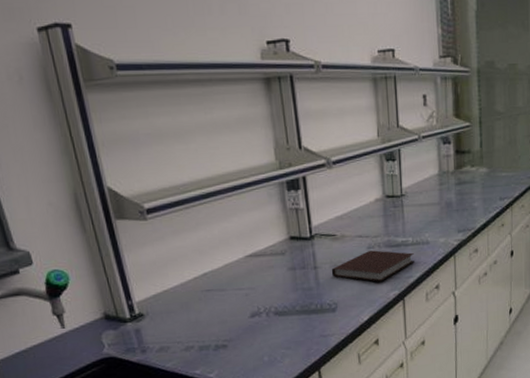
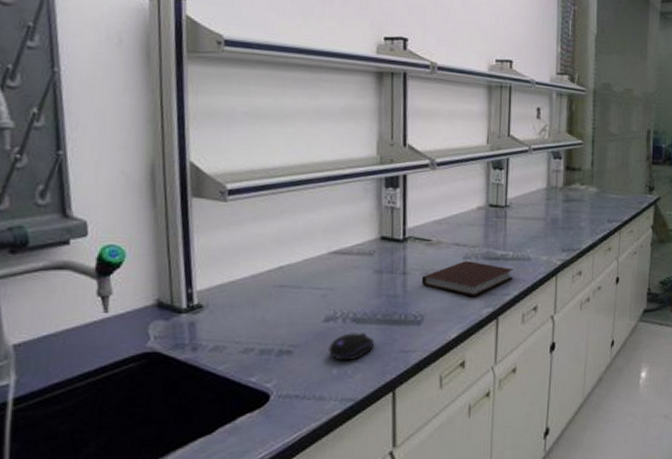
computer mouse: none [258,323,298,350] -> present [328,333,375,361]

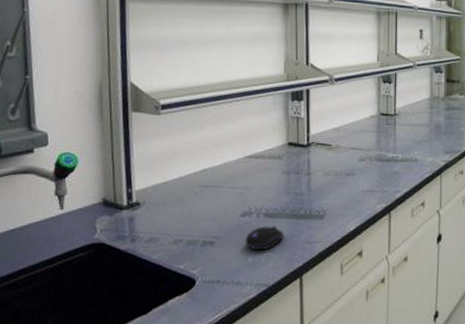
notebook: present [421,261,513,296] -> none [323,163,403,194]

